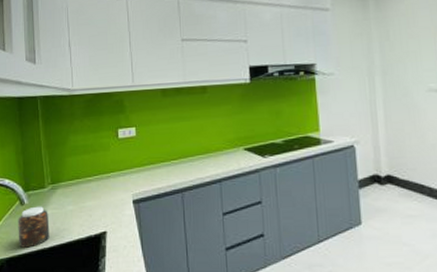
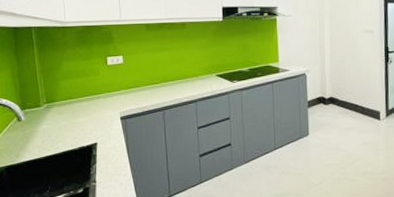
jar: present [18,206,50,248] -> none [16,122,46,157]

